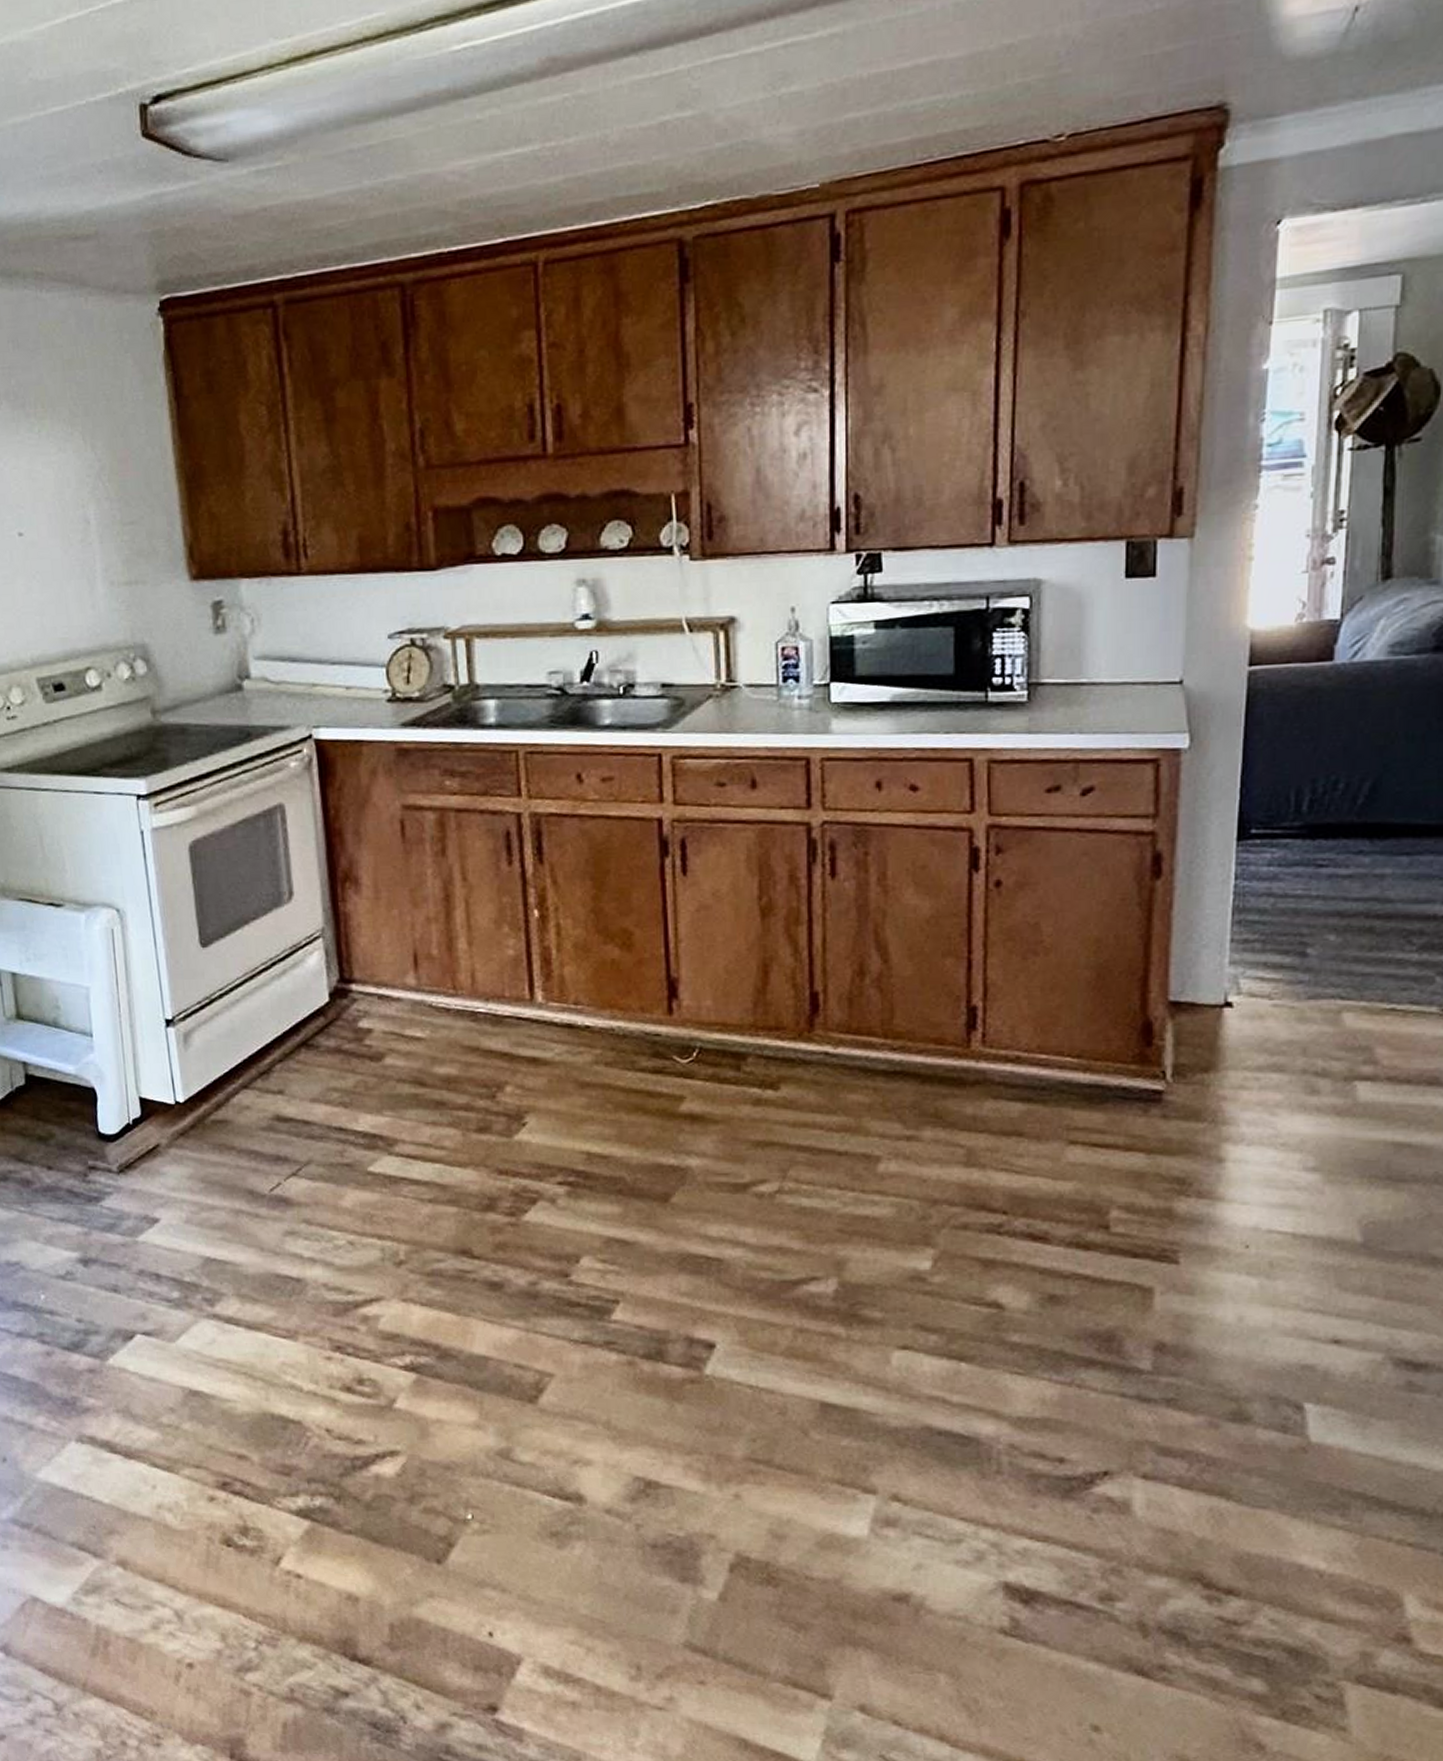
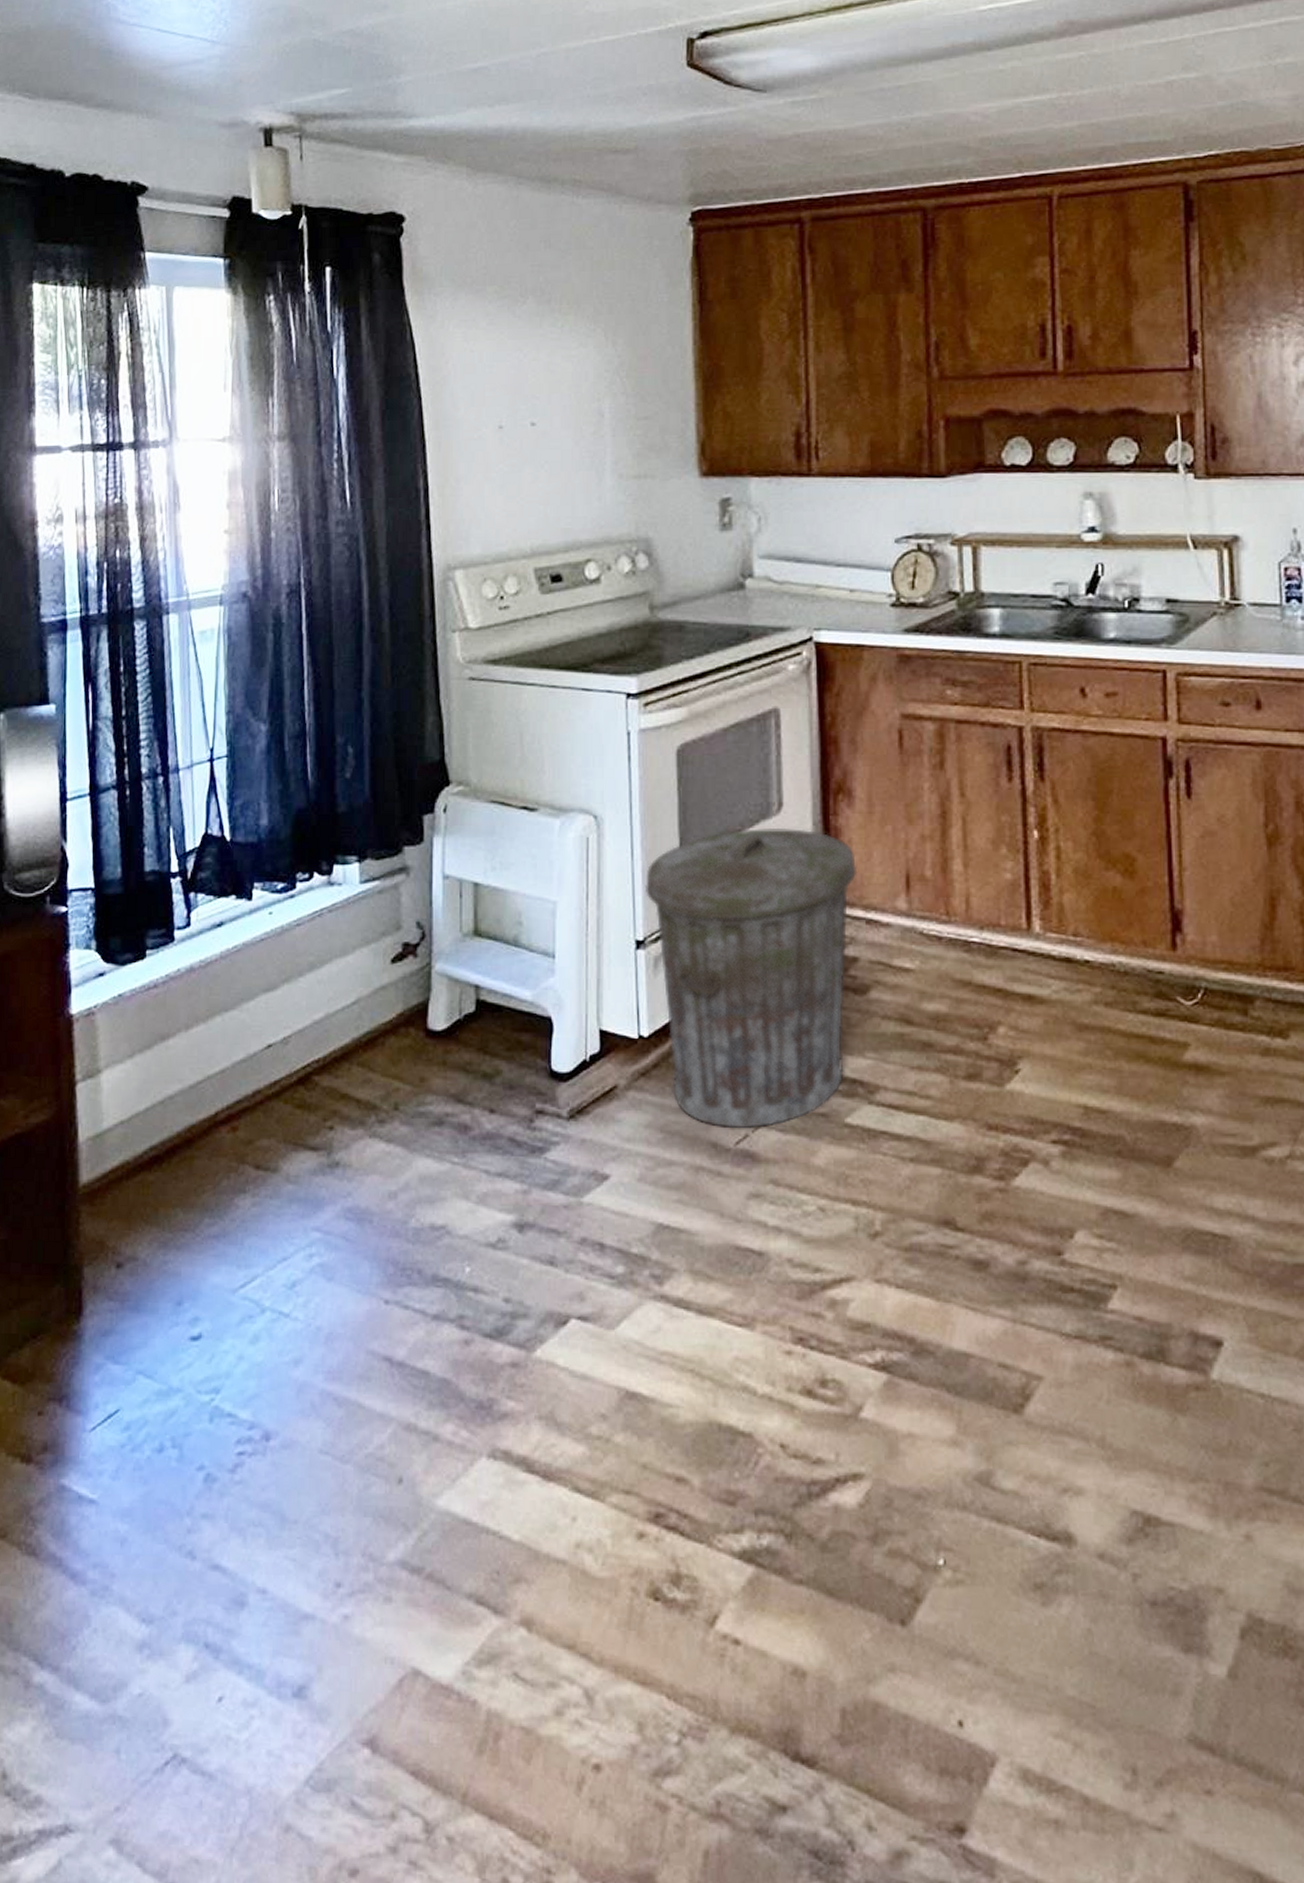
trash can: none [170,915,368,1178] -> present [646,829,858,1129]

